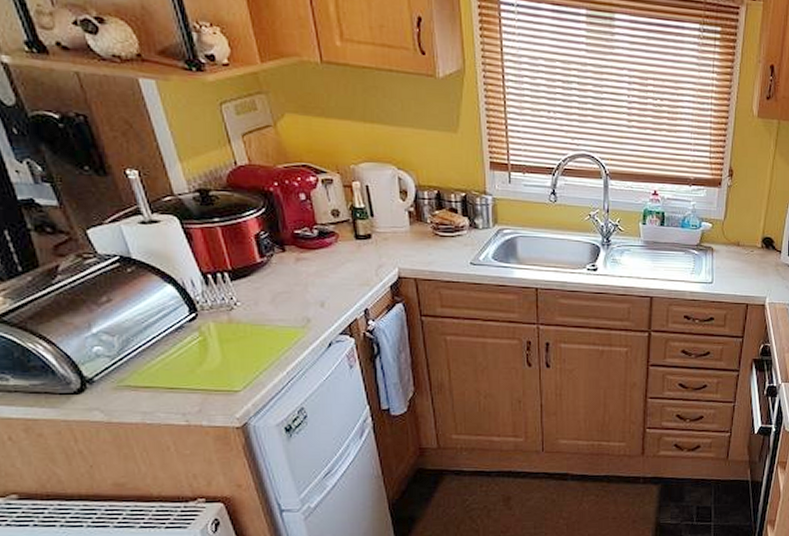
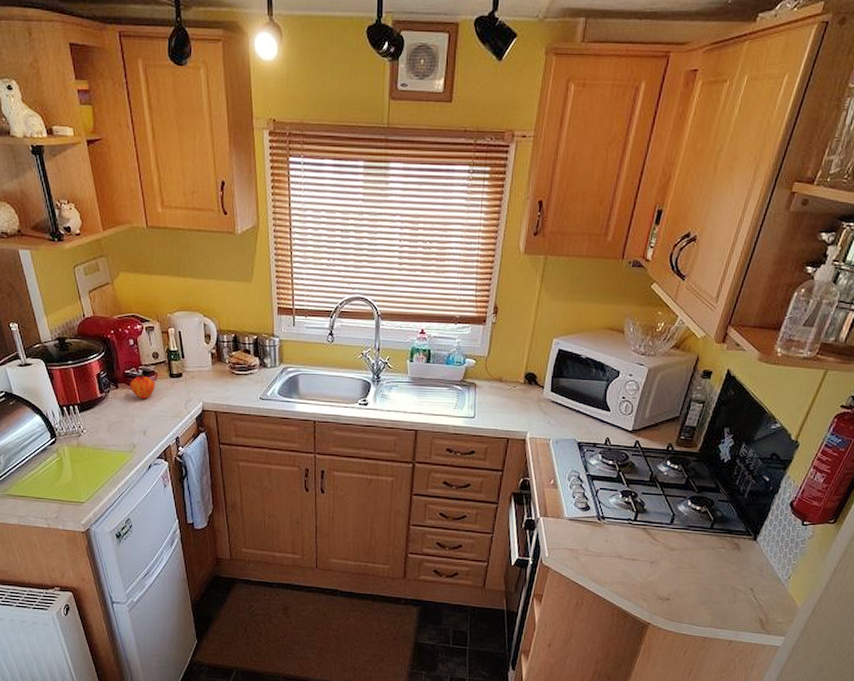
fruit: none [301,235,336,265] -> present [129,374,156,400]

